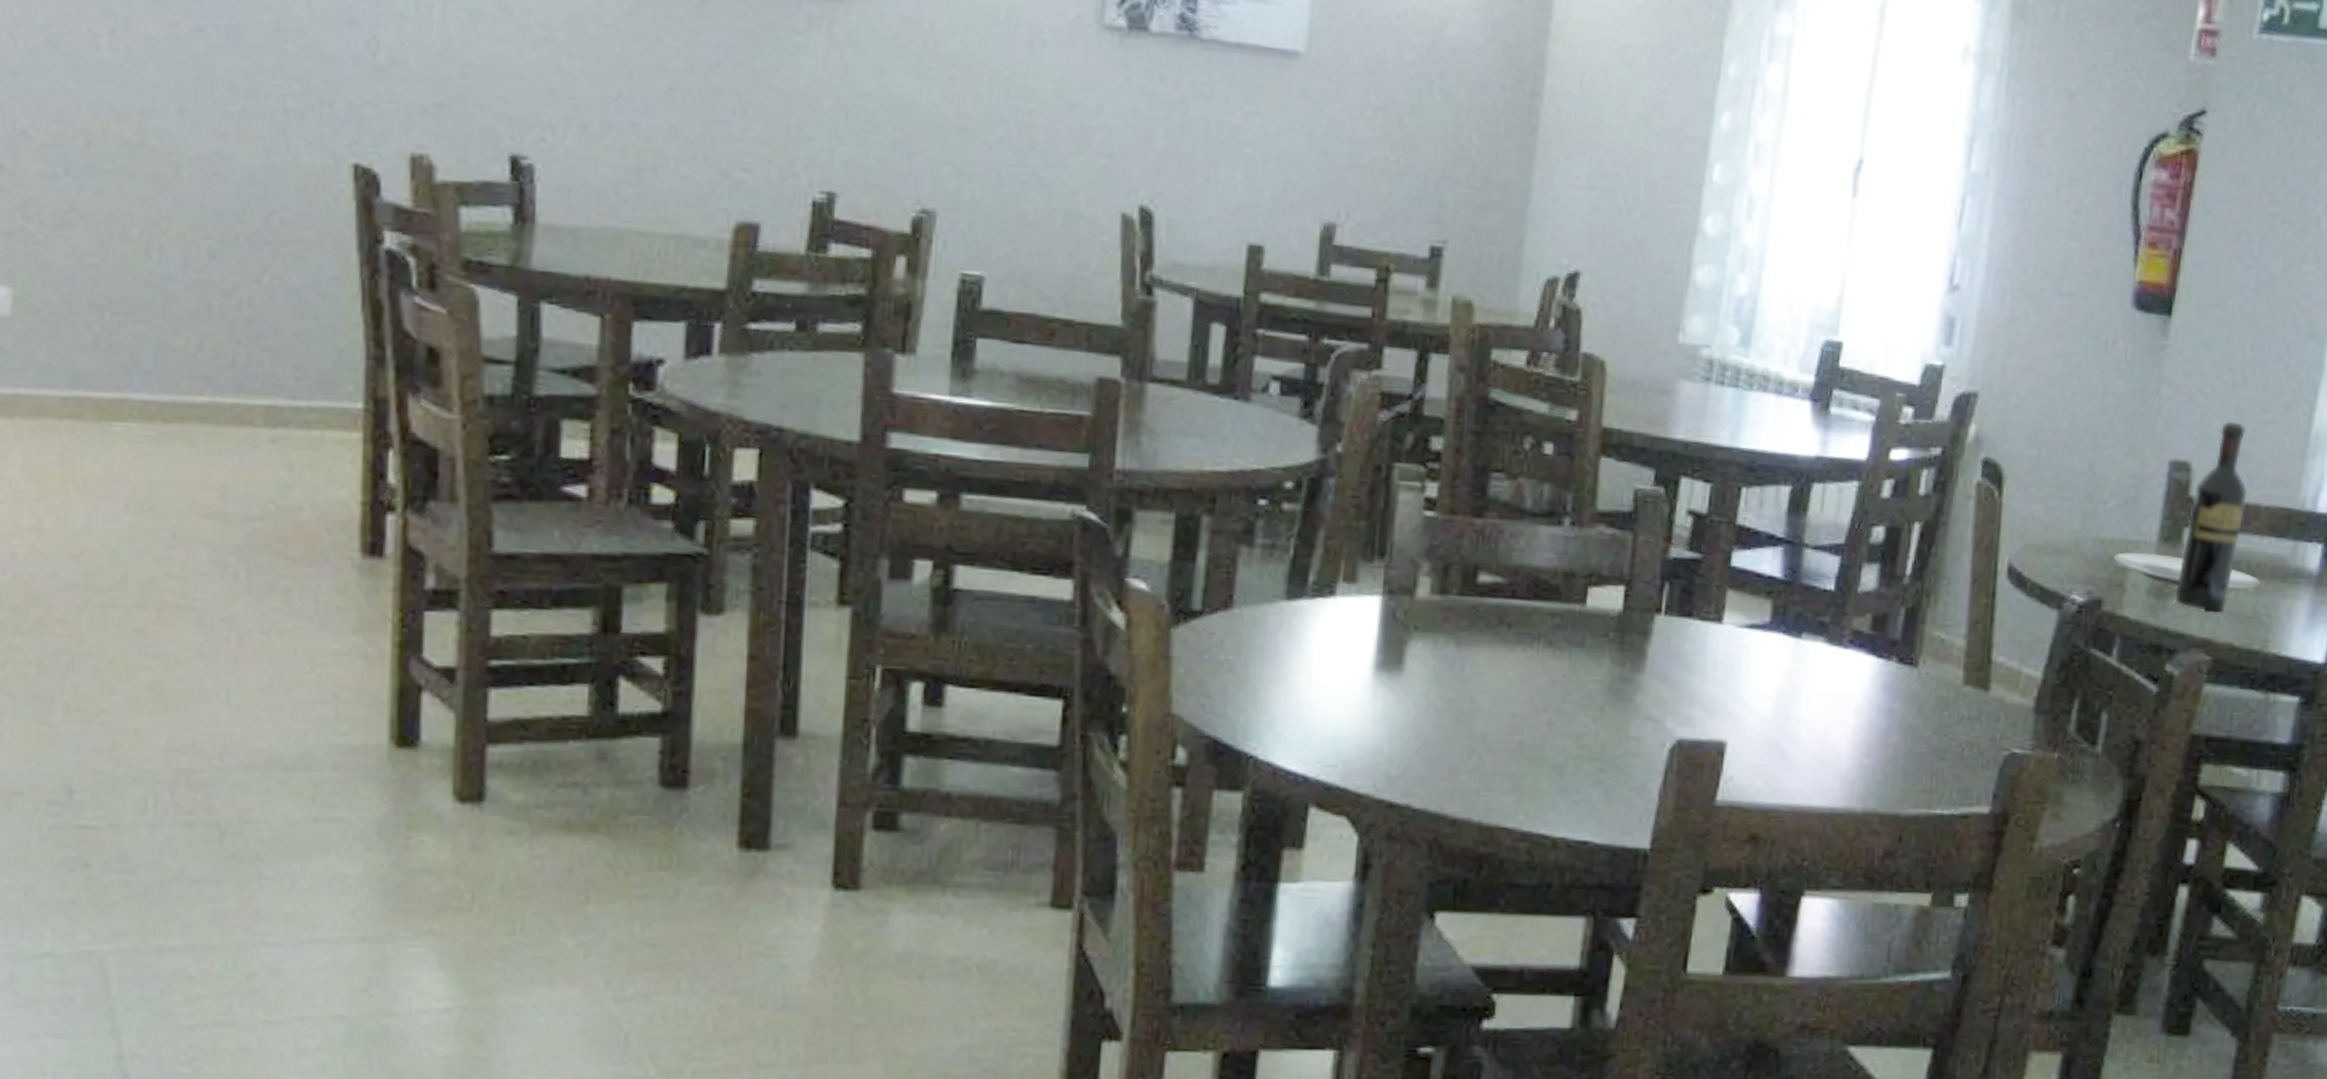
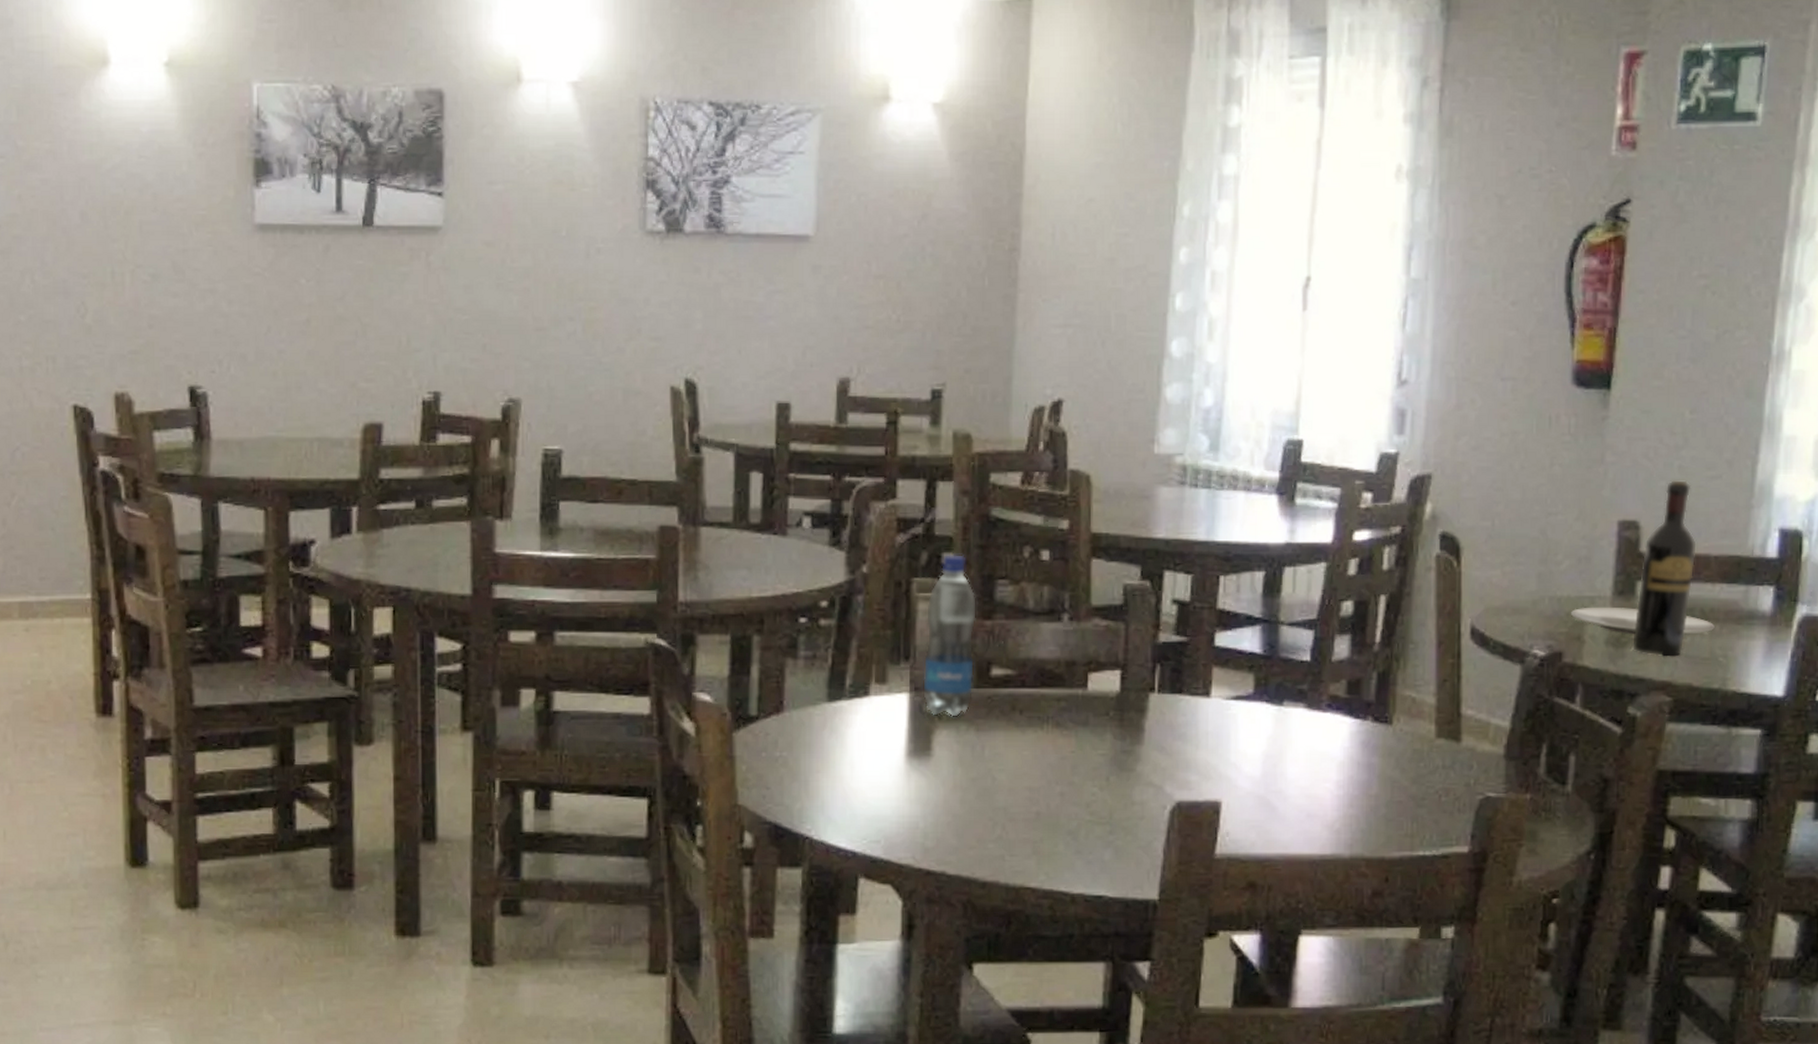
bottle: none [1397,438,1467,627] -> present [923,553,976,717]

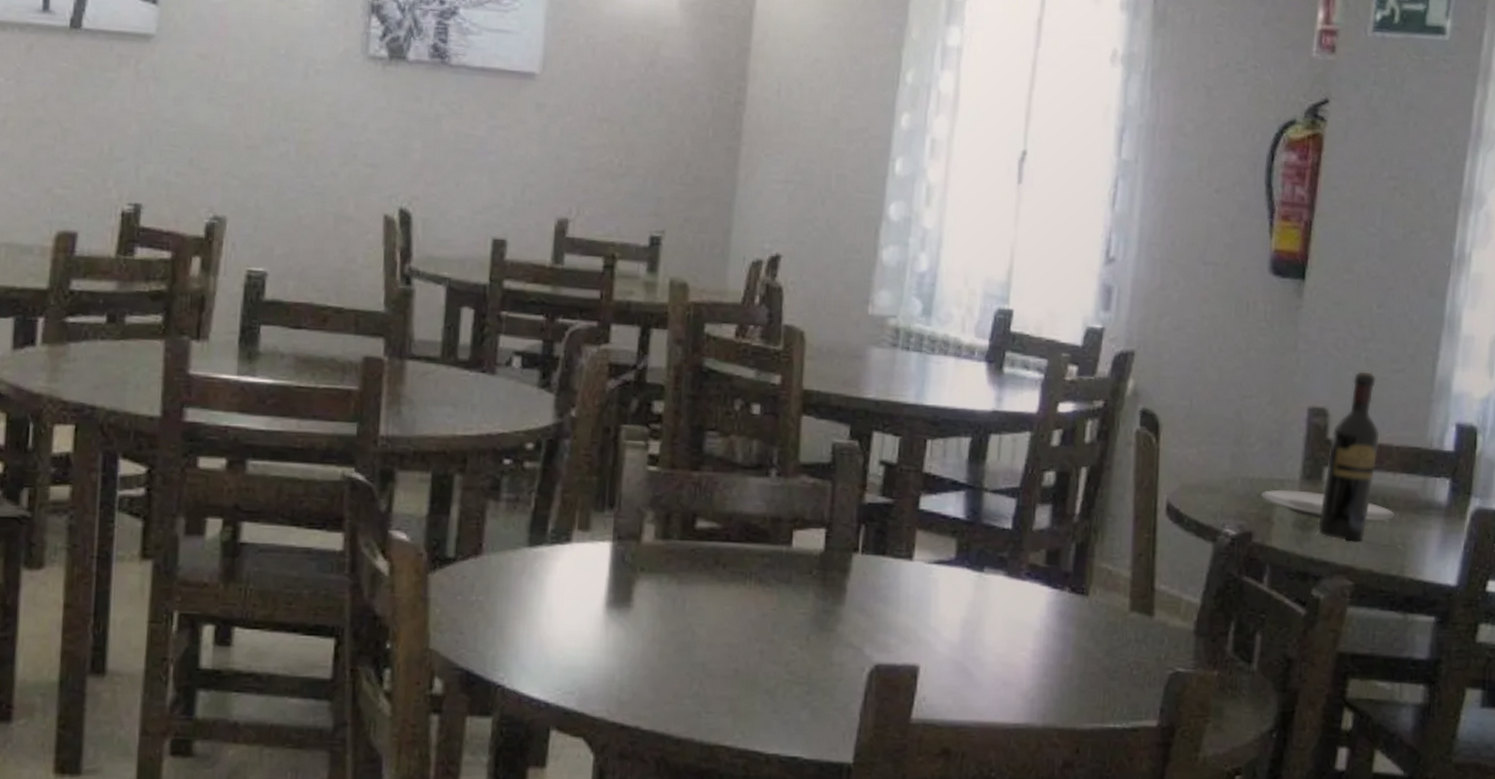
bottle: present [923,553,976,717] -> none [626,402,685,569]

